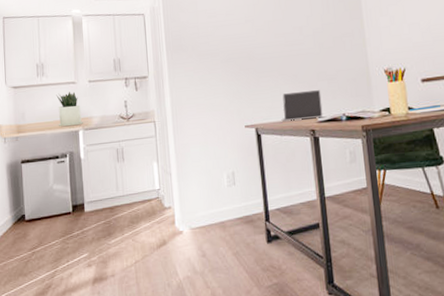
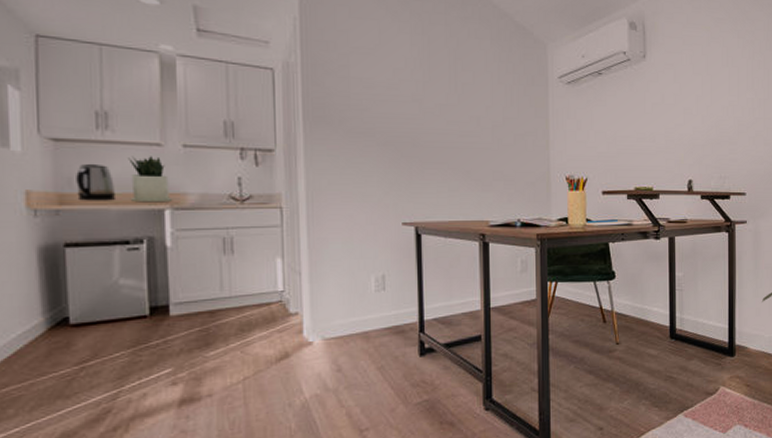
kettle: none [27,101,50,129] -> present [76,163,117,201]
laptop: present [281,90,323,122] -> none [447,191,496,222]

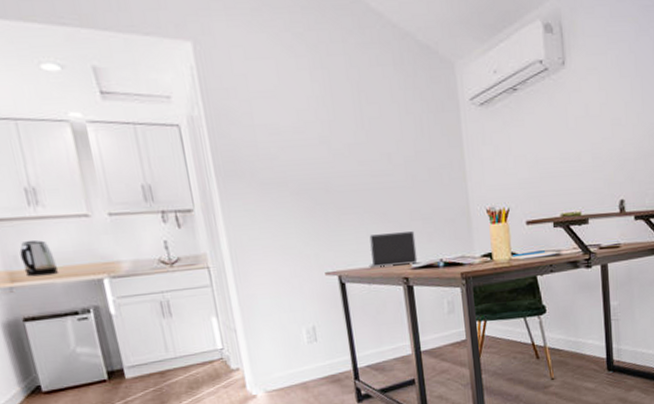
planter: present [128,156,173,203] -> none [62,227,109,275]
laptop: none [447,191,496,222] -> present [369,231,418,268]

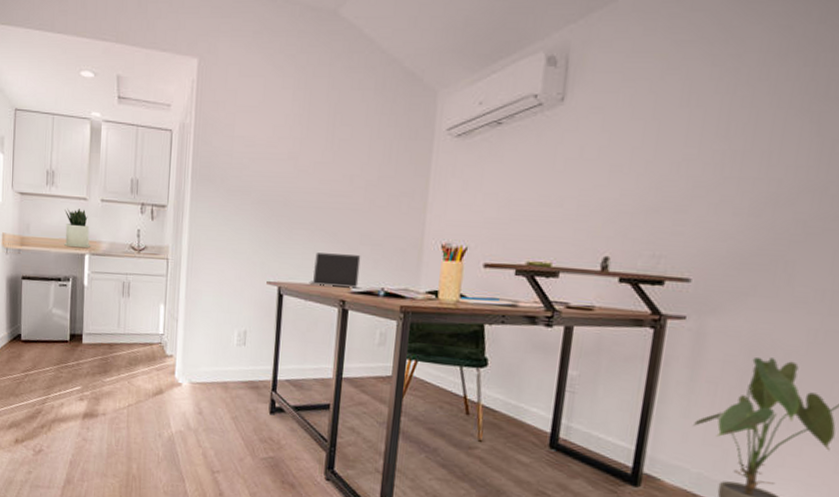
kettle: present [19,239,59,277] -> none [31,213,55,245]
planter: none [62,227,109,275] -> present [63,208,91,249]

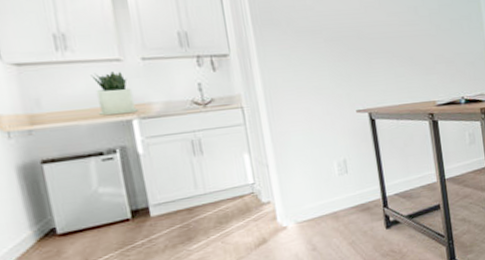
laptop: present [309,252,361,288] -> none [397,73,442,106]

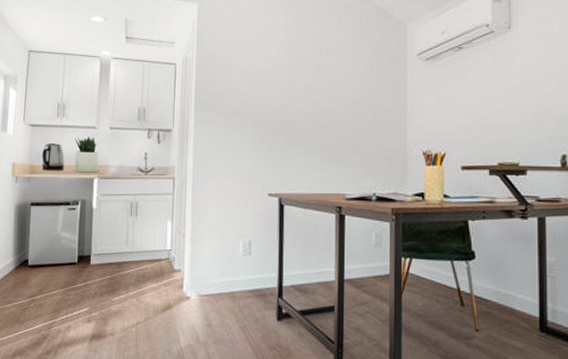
kettle: none [42,83,85,120] -> present [41,142,65,171]

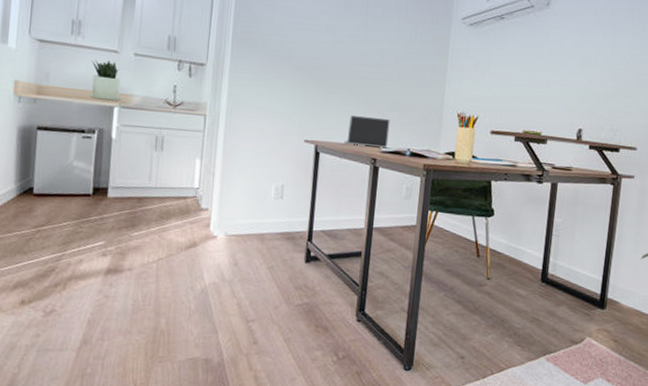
kettle: present [41,142,65,171] -> none [50,62,80,96]
laptop: none [307,165,353,195] -> present [344,115,390,148]

